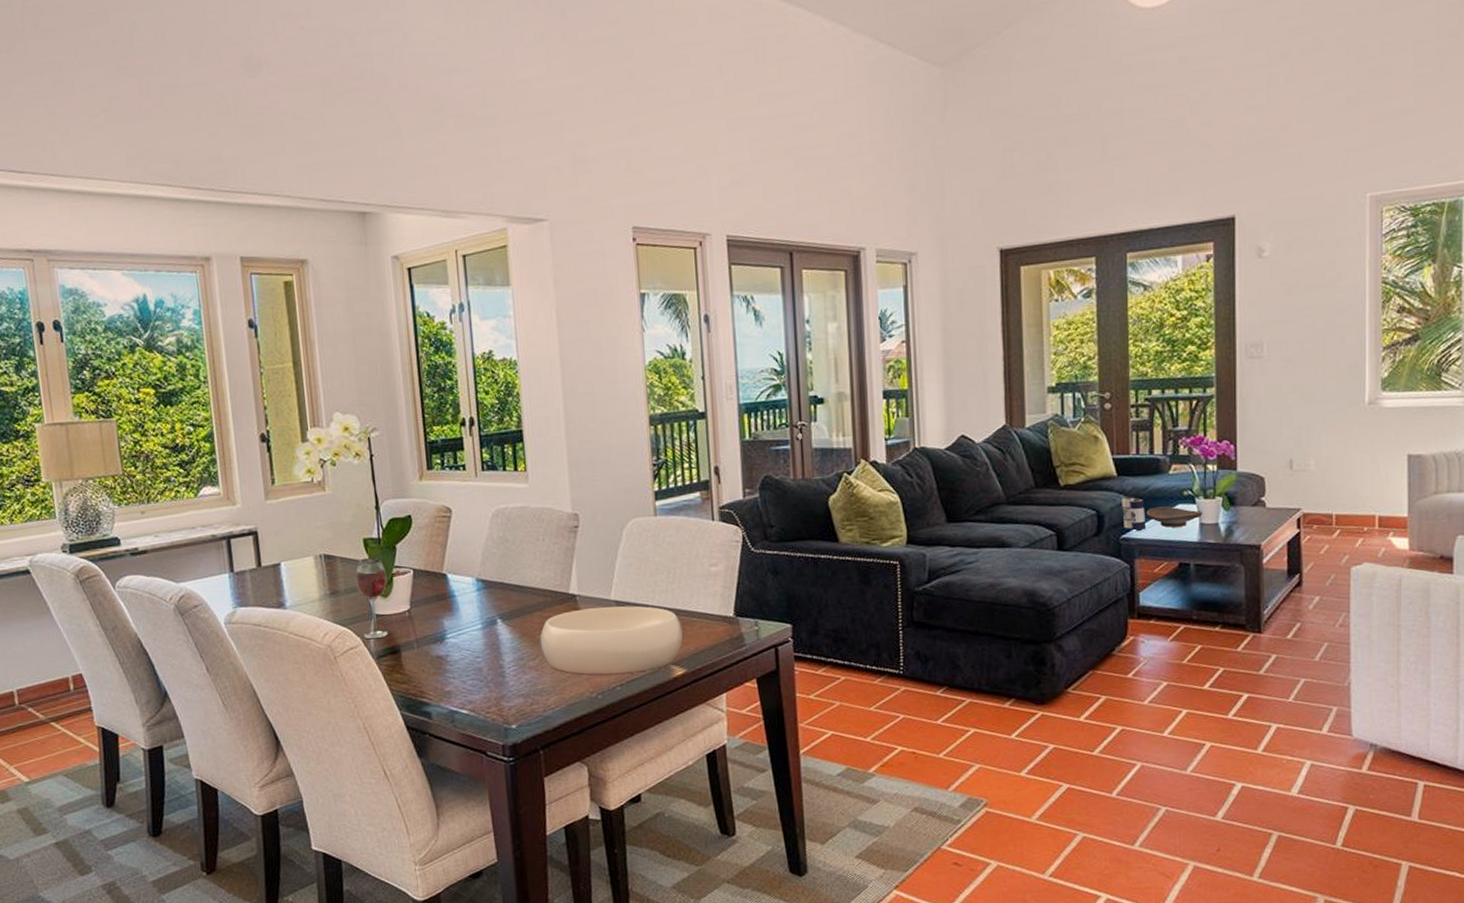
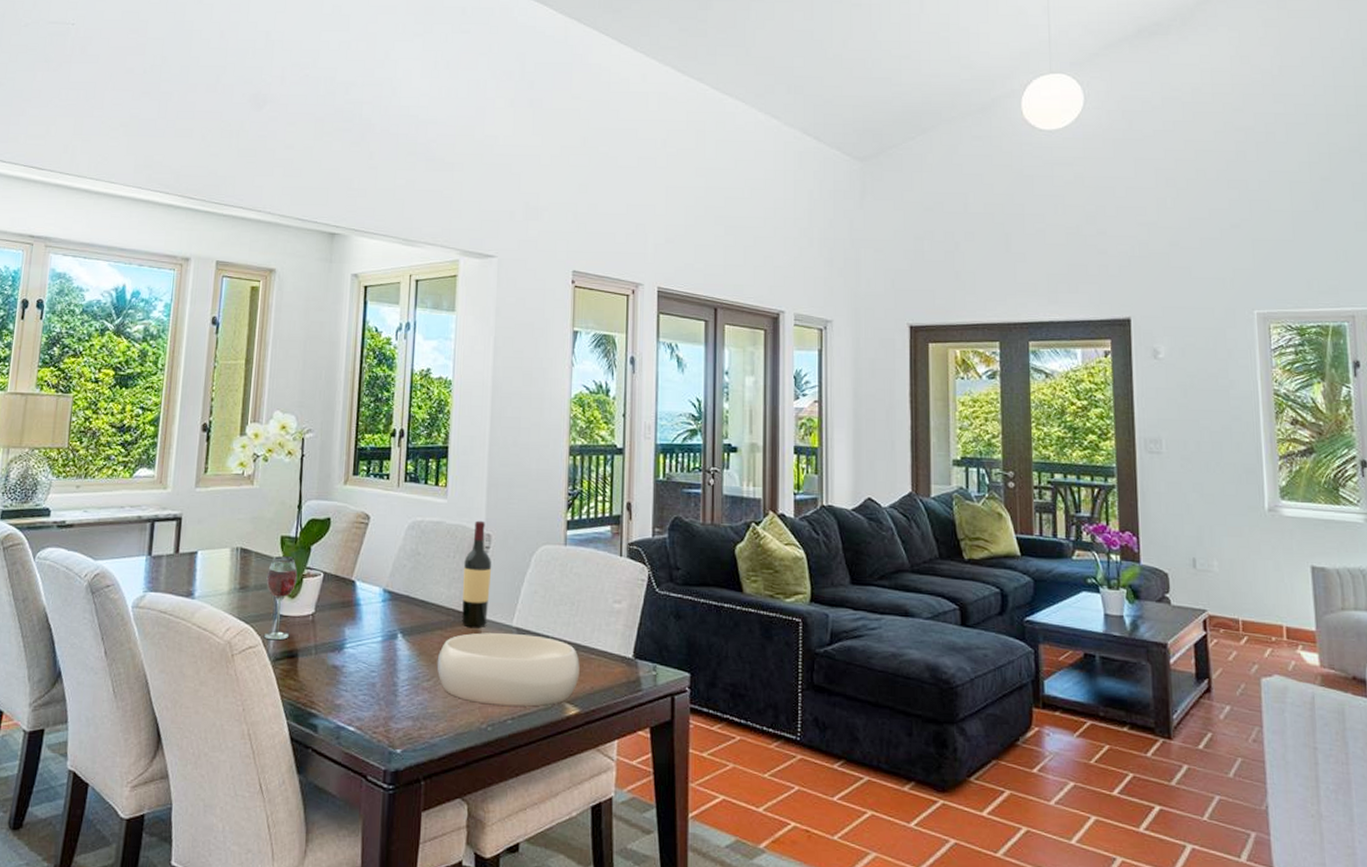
wine bottle: none [554,501,585,606] -> present [462,520,492,628]
candle: present [1122,496,1147,532] -> none [1026,577,1051,616]
decorative bowl: present [1146,506,1203,528] -> none [1050,592,1107,615]

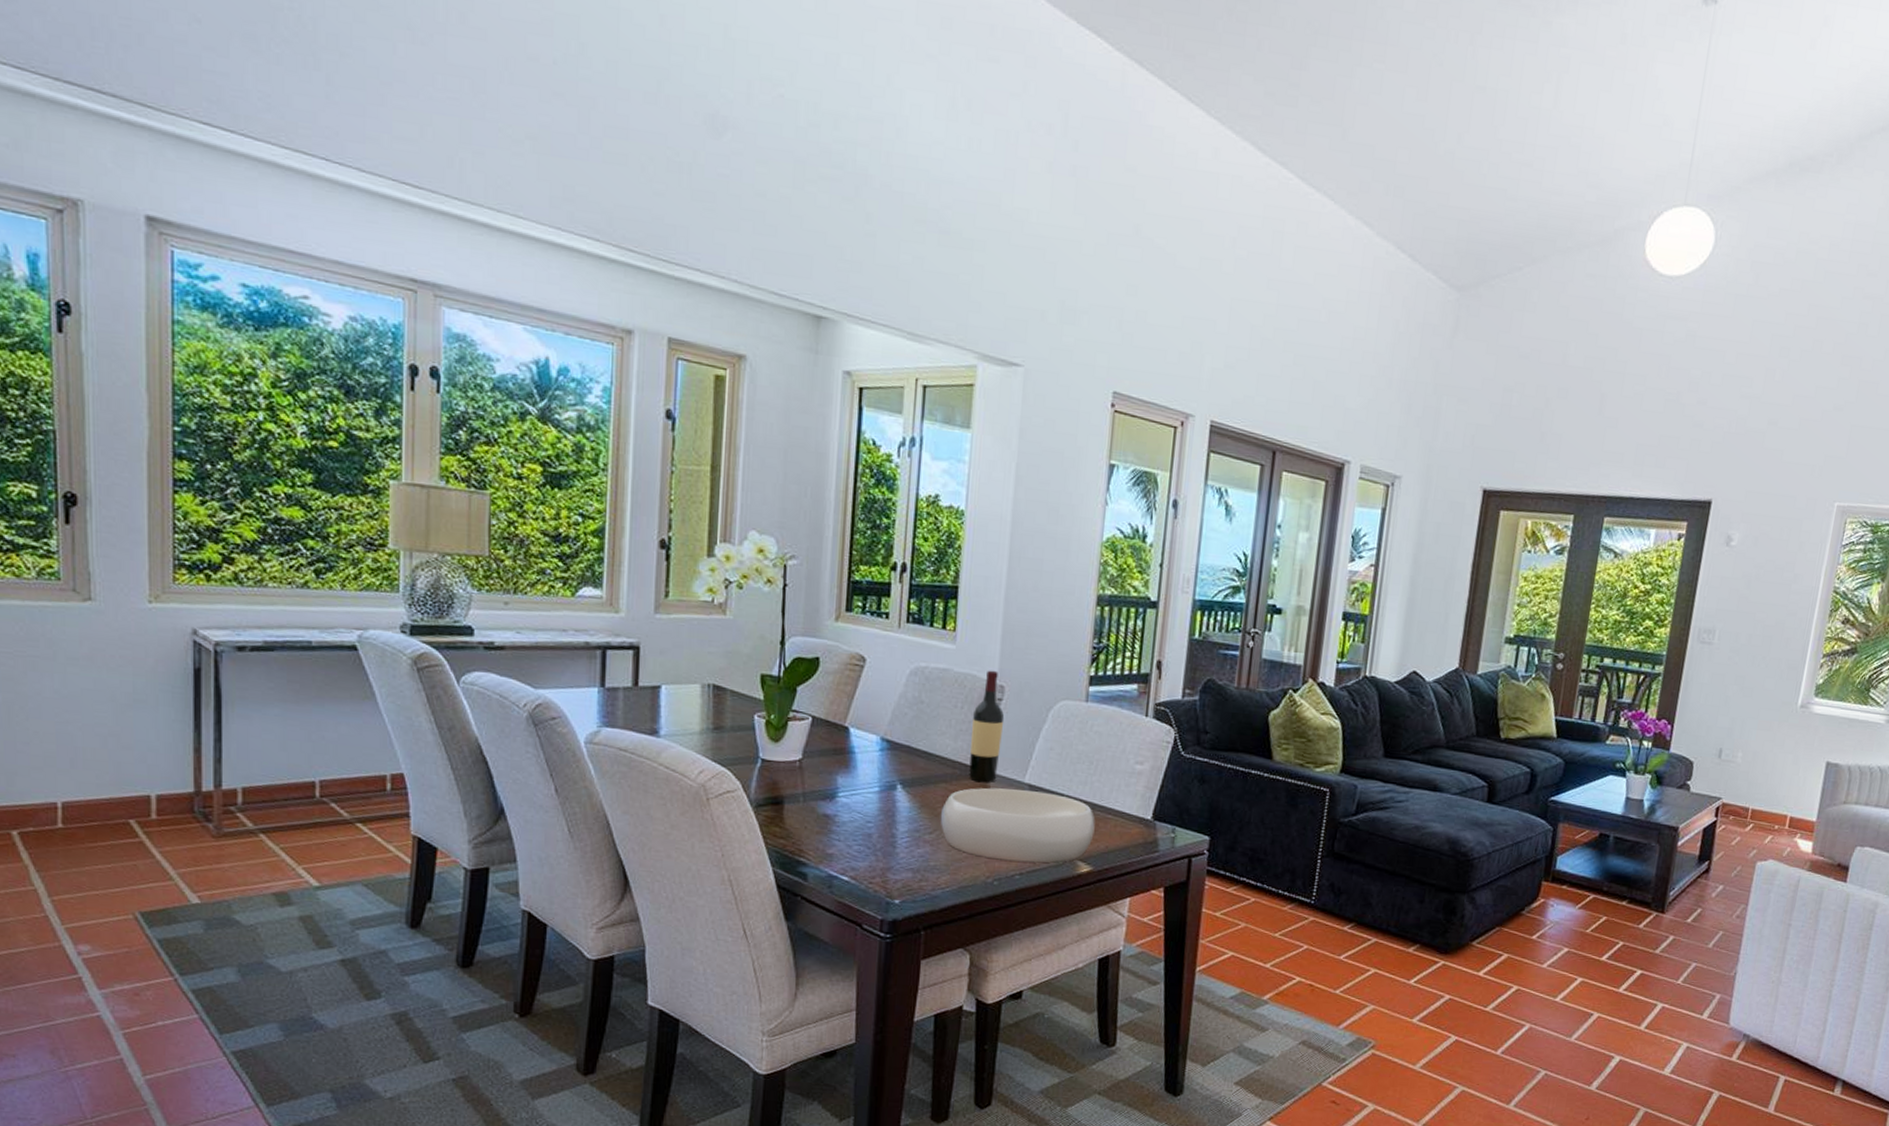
wineglass: present [263,555,298,641] -> none [743,695,782,786]

